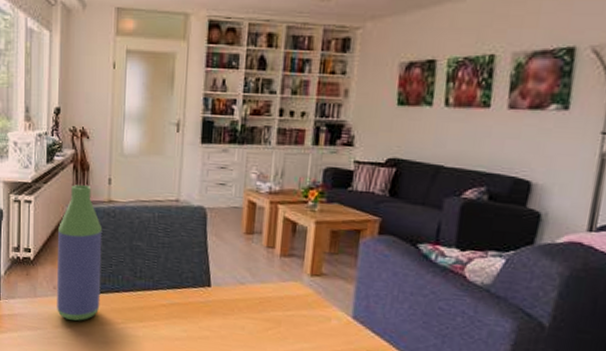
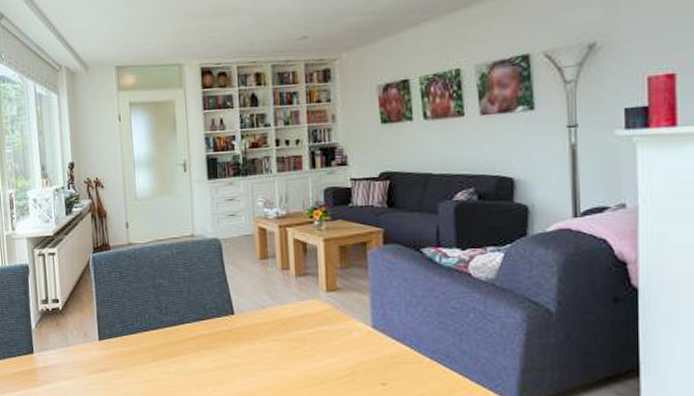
bottle: present [57,185,103,321] -> none [83,232,131,364]

